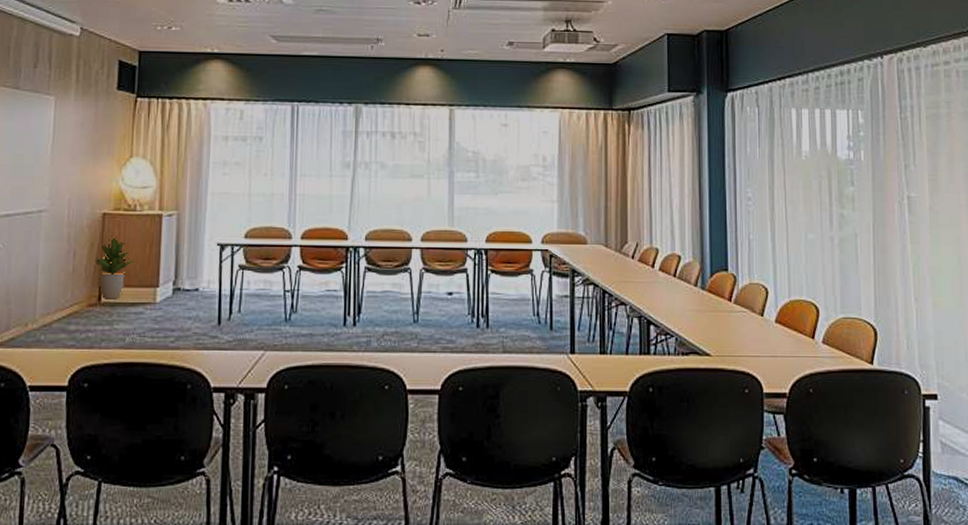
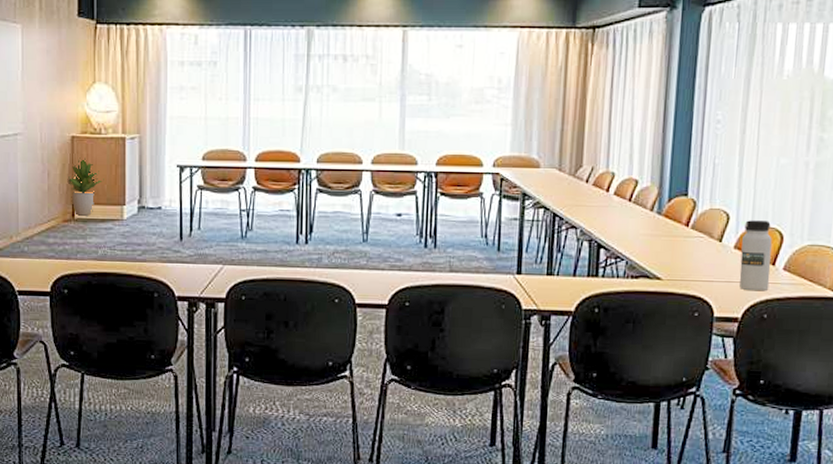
water bottle: none [782,294,812,365] -> present [739,220,772,291]

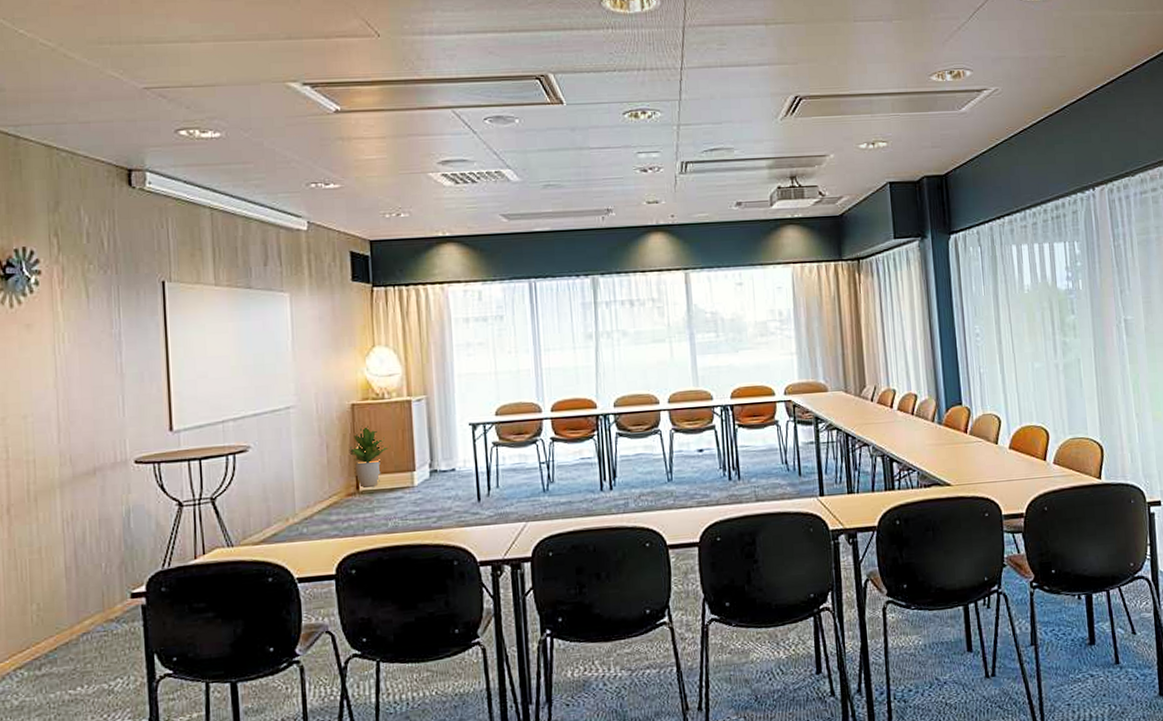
water bottle: present [739,220,772,291] -> none [1015,420,1045,487]

